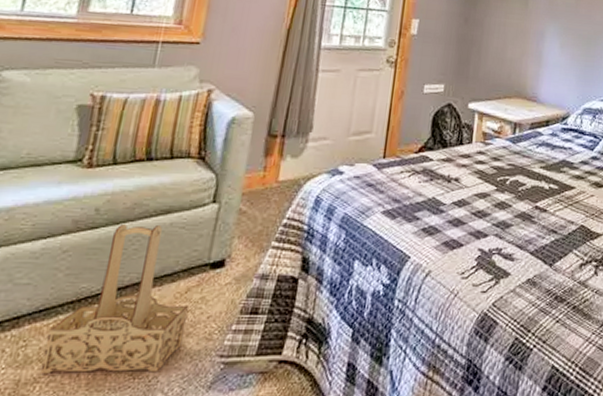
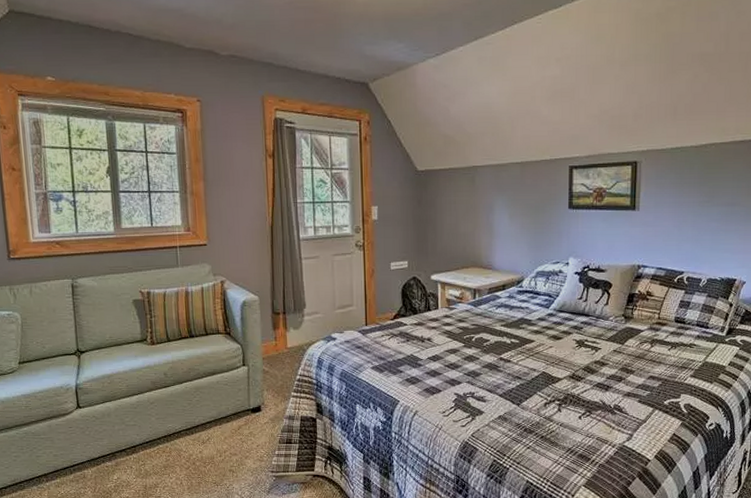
decorative basket: present [39,225,188,374] -> none [155,383,244,482]

